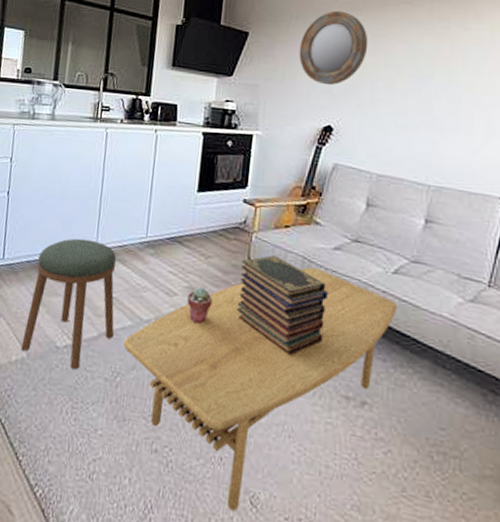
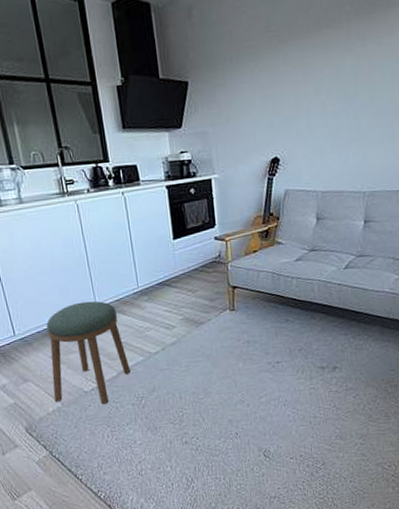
coffee table: present [123,267,398,511] -> none [140,279,351,464]
potted succulent: present [186,287,213,324] -> none [184,316,206,345]
book stack: present [236,255,328,356] -> none [224,277,298,350]
home mirror: present [299,10,368,86] -> none [237,44,299,121]

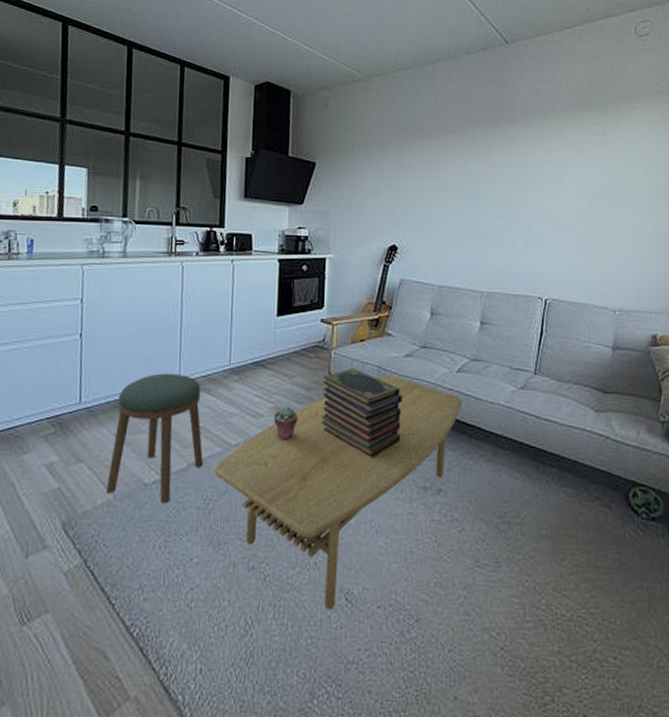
coffee table: none [140,279,351,464] -> present [214,375,463,610]
potted succulent: none [184,316,206,345] -> present [273,406,298,441]
book stack: none [224,277,298,350] -> present [321,368,402,459]

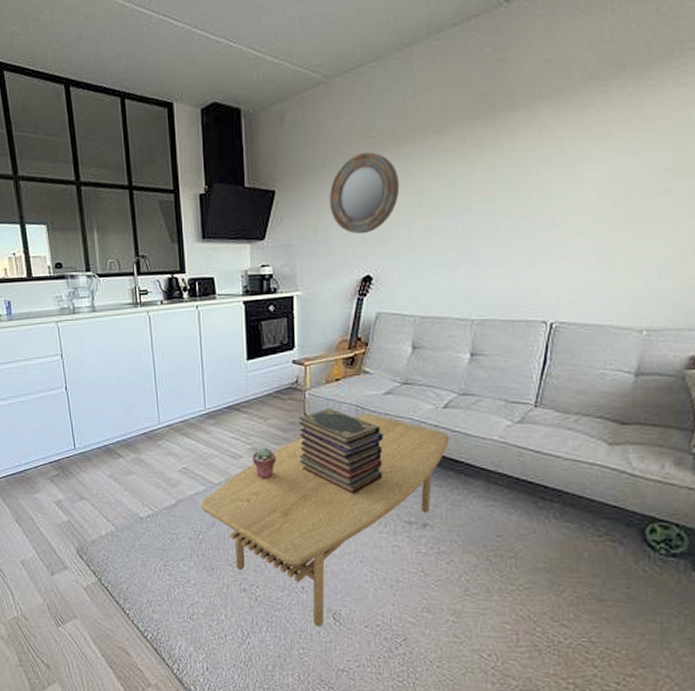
stool: present [106,373,203,504] -> none [108,420,190,534]
home mirror: none [363,140,423,209] -> present [329,152,400,235]

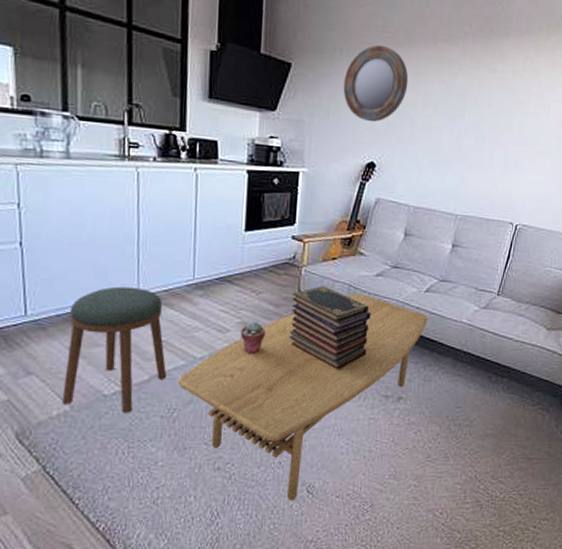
stool: none [108,420,190,534] -> present [62,286,166,413]

